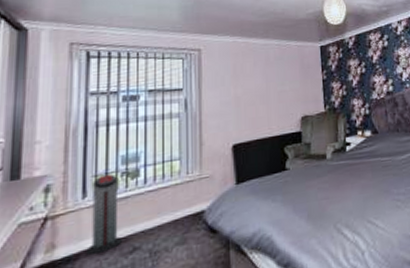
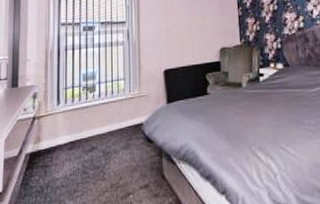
air purifier: present [86,173,122,255] -> none [60,87,84,150]

